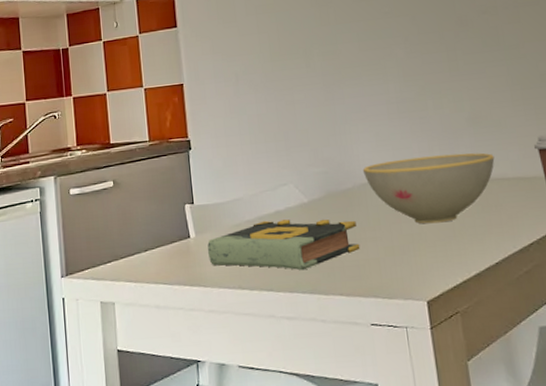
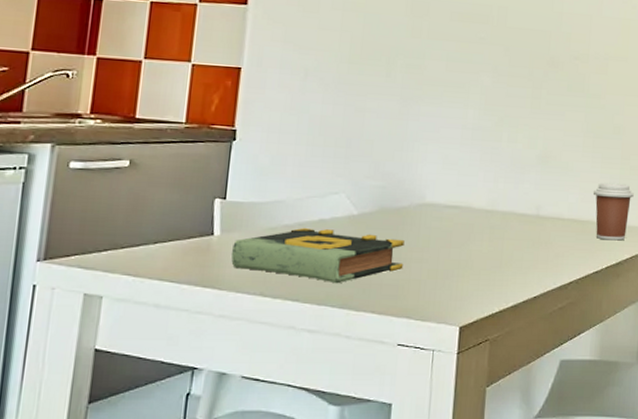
bowl: present [362,152,495,224] -> none [422,185,555,253]

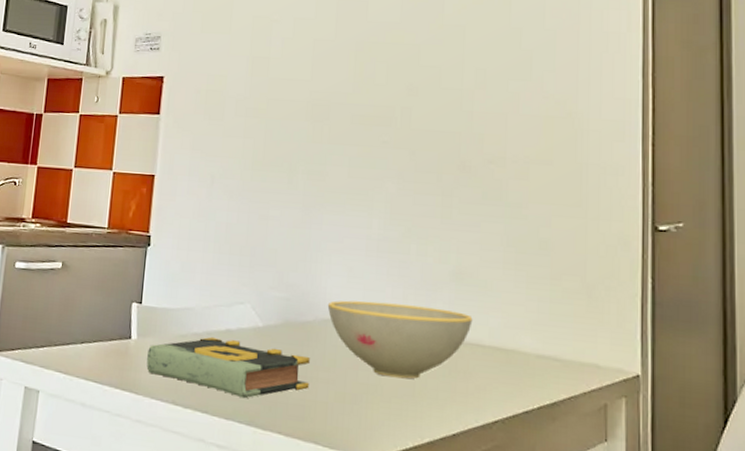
bowl: none [422,185,555,253] -> present [327,300,473,379]
coffee cup: present [593,182,634,241] -> none [517,305,569,377]

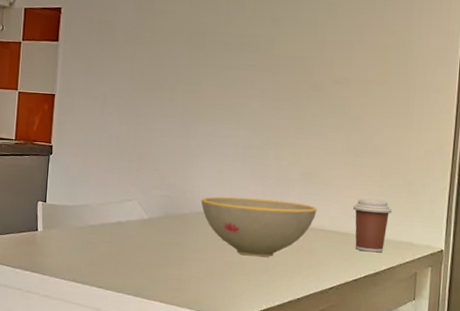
book: present [146,336,310,399] -> none [51,227,186,276]
coffee cup: none [517,305,569,377] -> present [352,198,392,253]

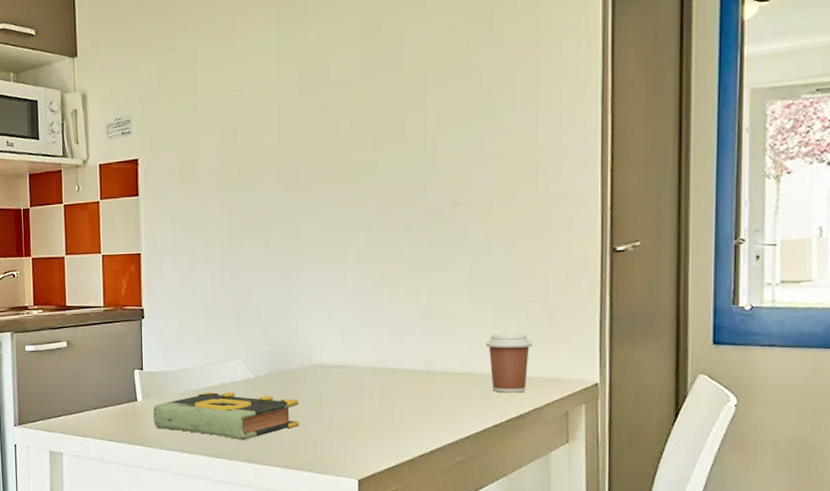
book: none [51,227,186,276] -> present [152,391,300,441]
bowl: present [200,196,317,257] -> none [310,344,444,409]

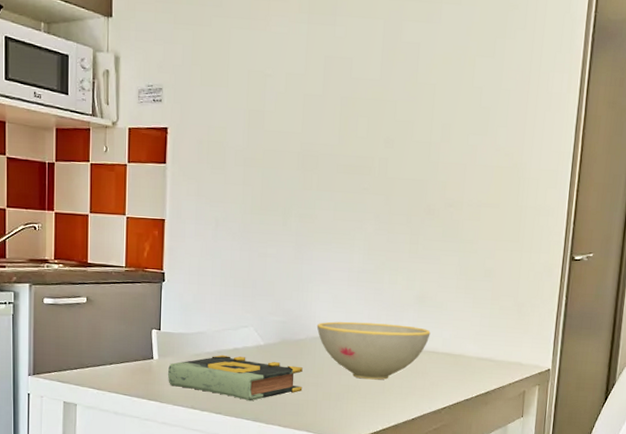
bowl: none [310,344,444,409] -> present [316,321,431,380]
coffee cup: present [485,333,532,393] -> none [464,321,503,373]

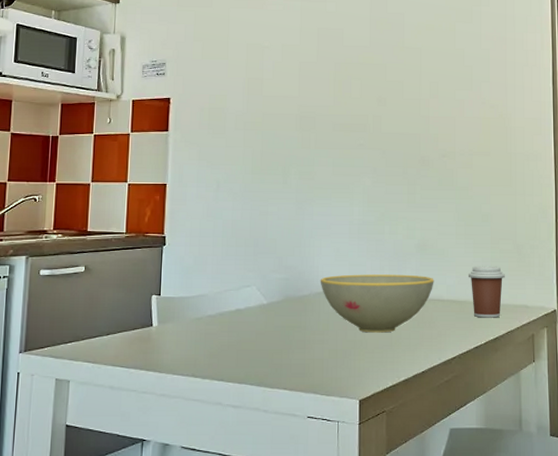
book: present [167,354,303,401] -> none [167,316,308,365]
coffee cup: none [464,321,503,373] -> present [468,266,505,318]

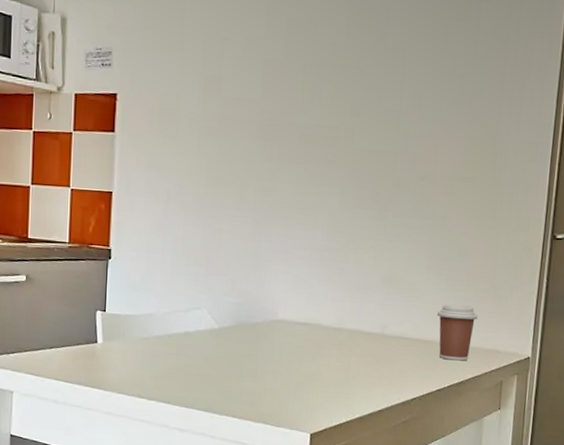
bowl: present [320,274,434,333] -> none [275,303,400,368]

